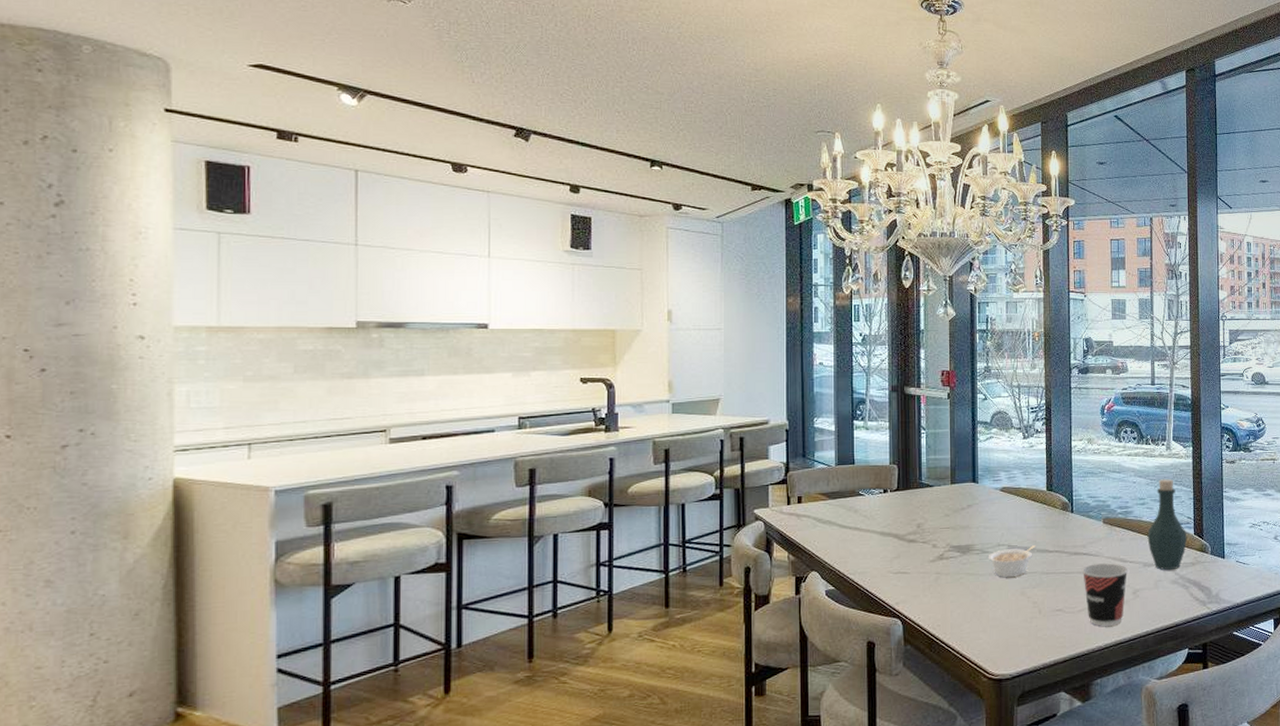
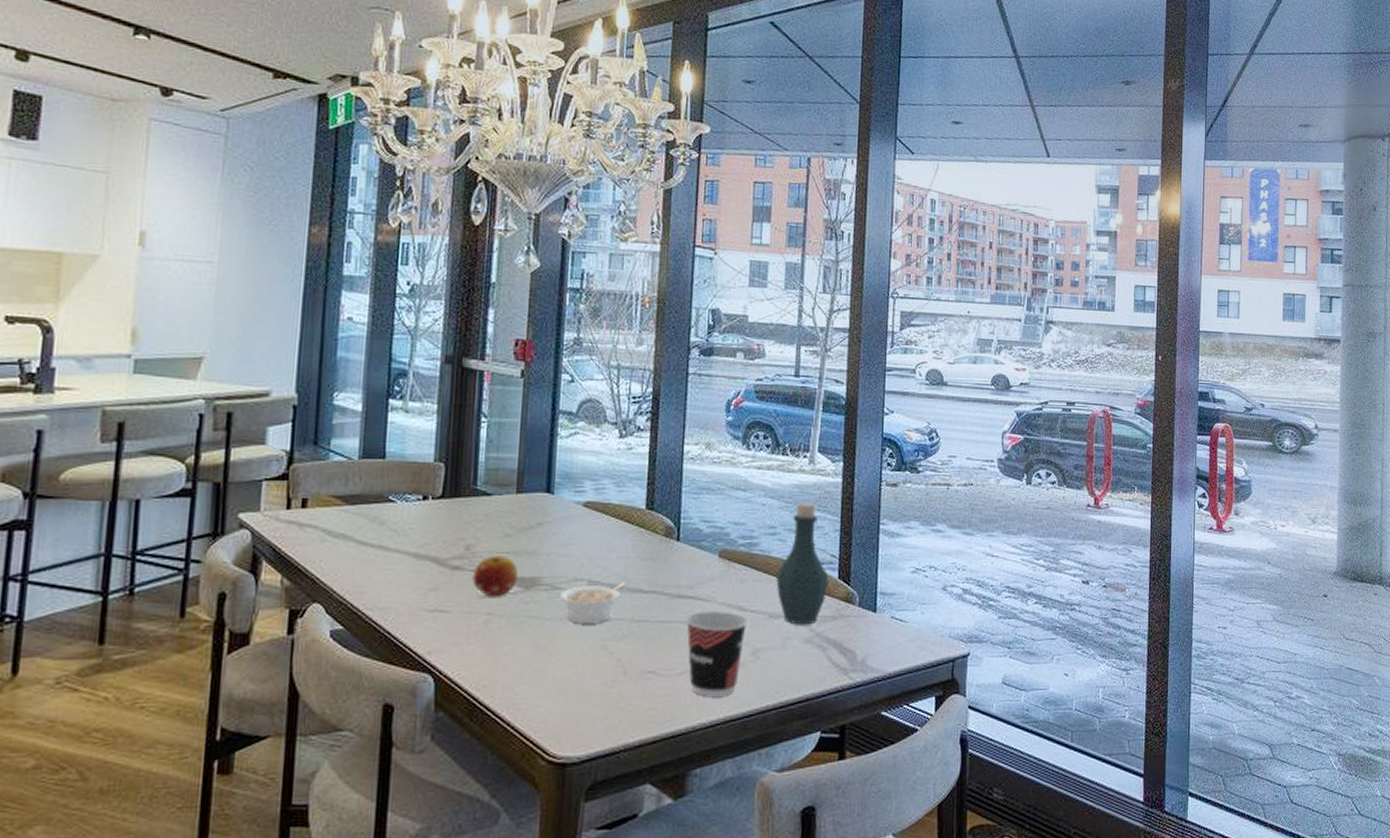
fruit: none [924,530,957,561] -> present [472,555,519,597]

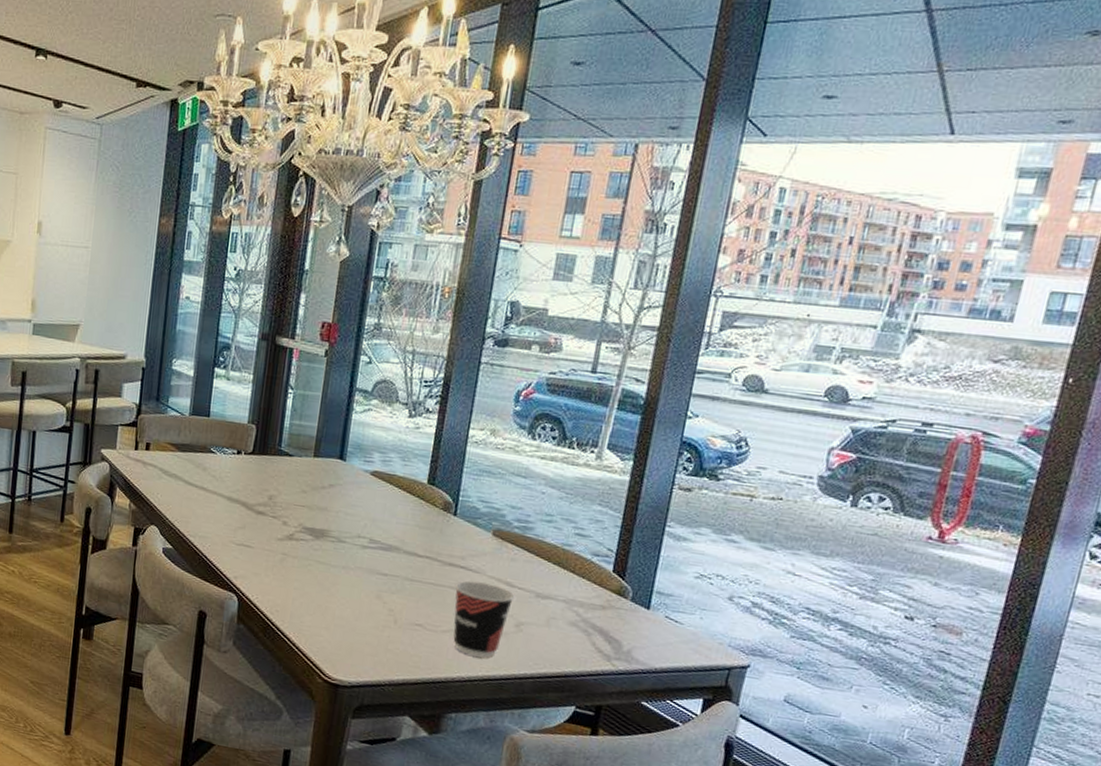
fruit: present [472,555,519,597] -> none [272,506,311,541]
legume: present [559,582,625,623] -> none [343,542,403,577]
bottle: present [776,502,829,625] -> none [547,495,603,609]

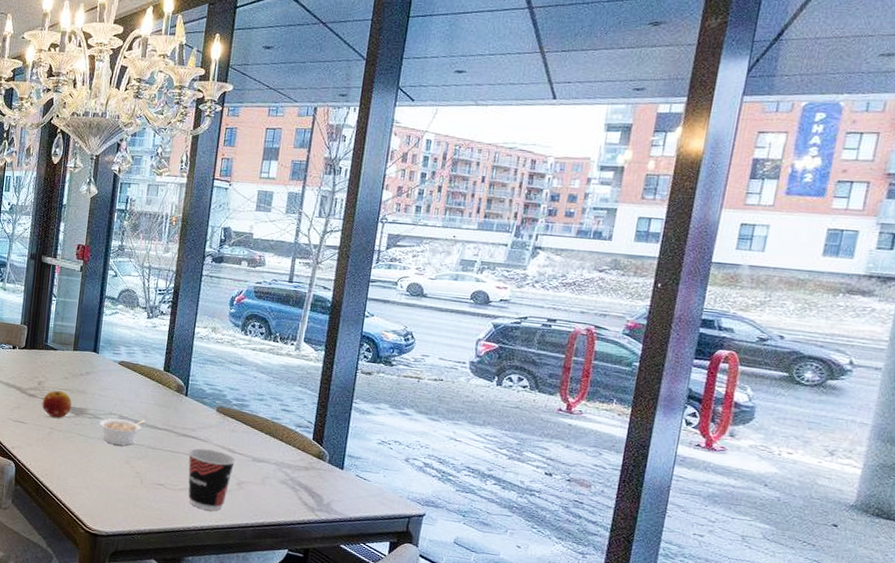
fruit: none [272,506,311,541] -> present [42,390,72,418]
legume: none [343,542,403,577] -> present [99,418,145,446]

